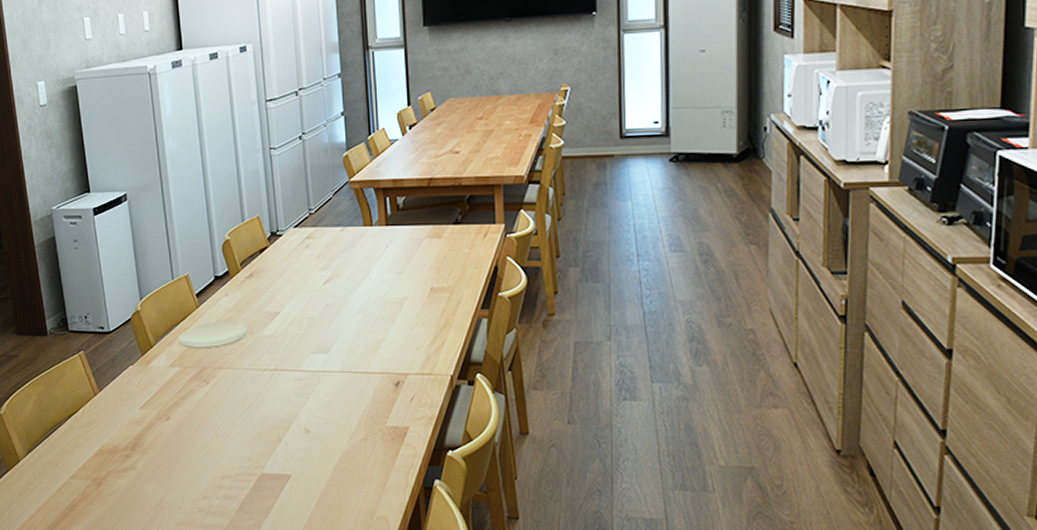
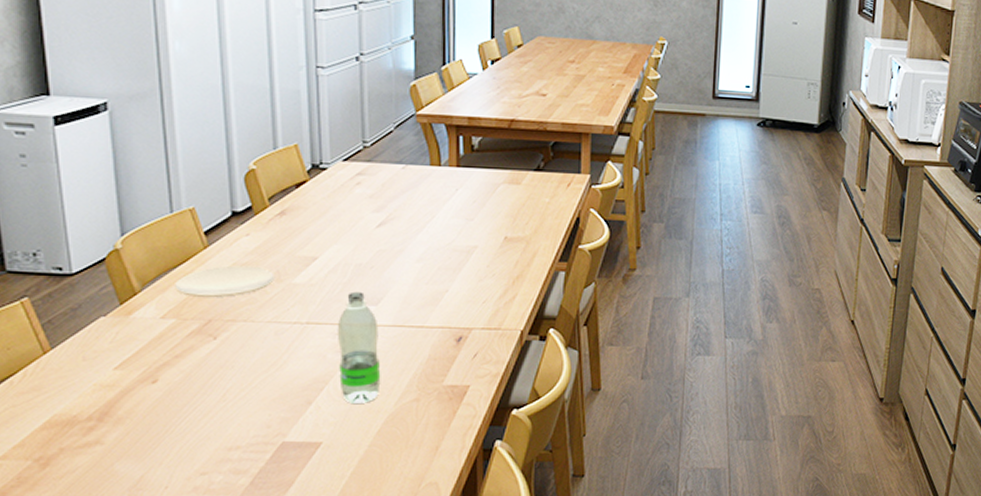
bottle: none [297,341,335,441] -> present [337,291,381,403]

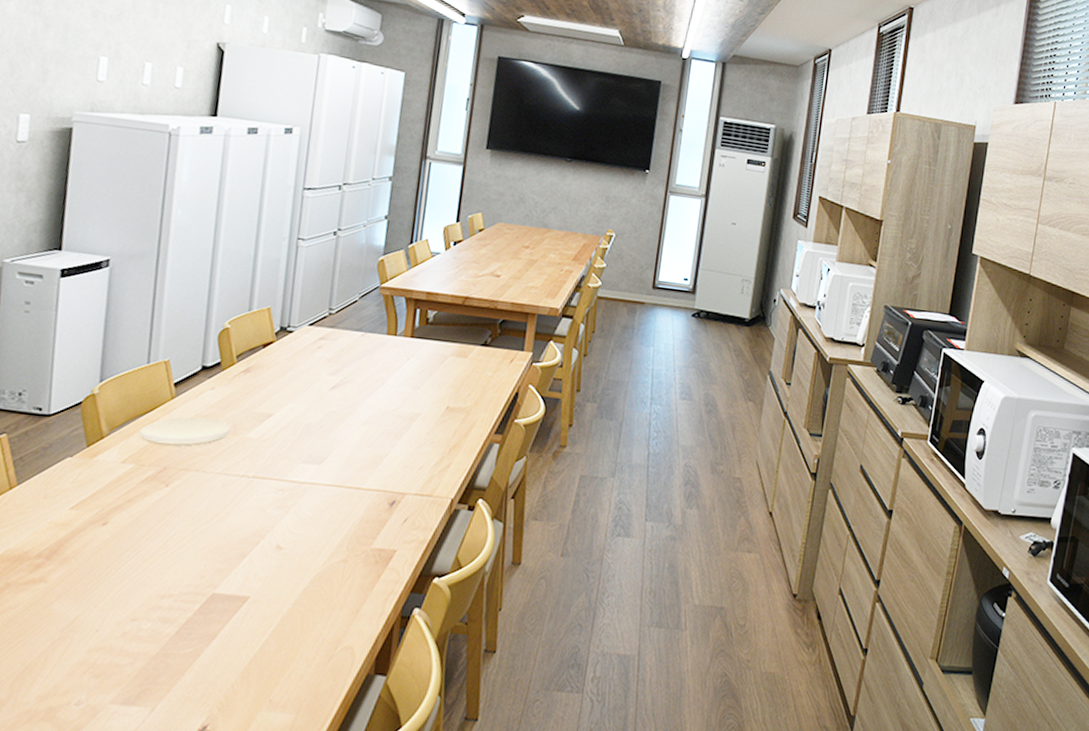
bottle: present [337,291,381,403] -> none [275,449,319,560]

